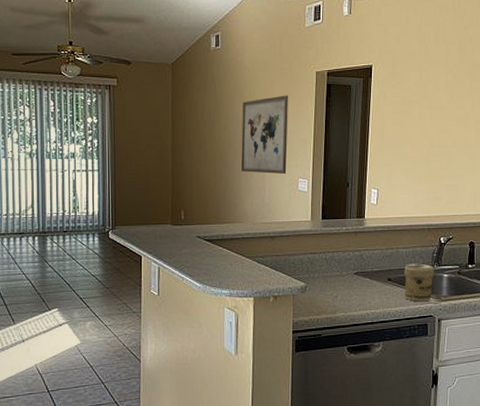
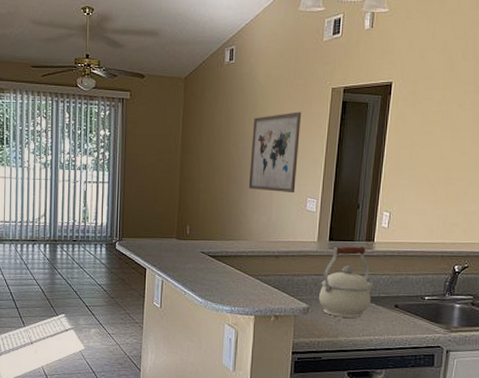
kettle: none [316,223,367,294] -> present [319,246,374,318]
jar: present [404,263,434,302] -> none [412,291,445,332]

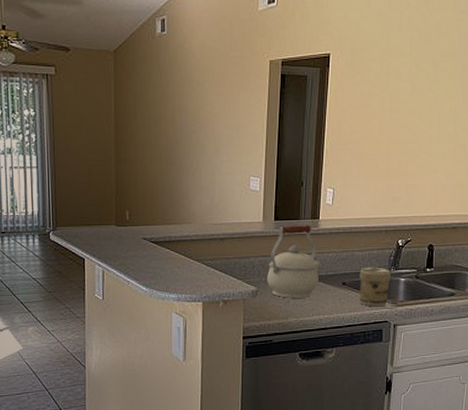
wall art: present [248,112,301,194] -> none [188,86,240,173]
jar: none [412,291,445,332] -> present [359,267,391,307]

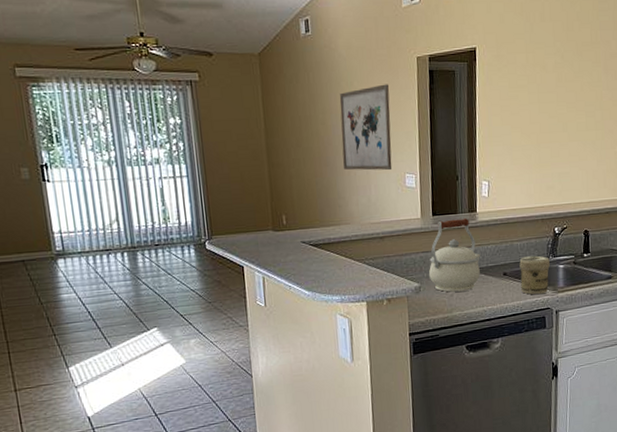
wall art: none [188,86,240,173] -> present [339,84,393,171]

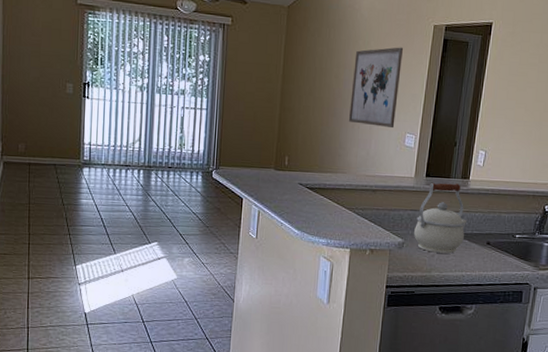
jar: present [519,255,550,295] -> none [502,229,535,269]

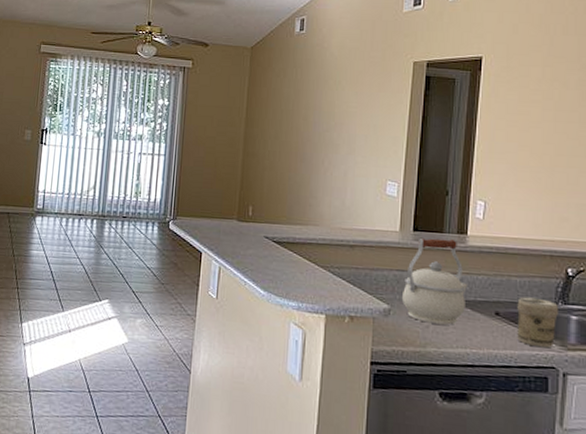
wall art: present [348,47,403,129] -> none [319,86,379,175]
jar: none [502,229,535,269] -> present [517,296,558,348]

